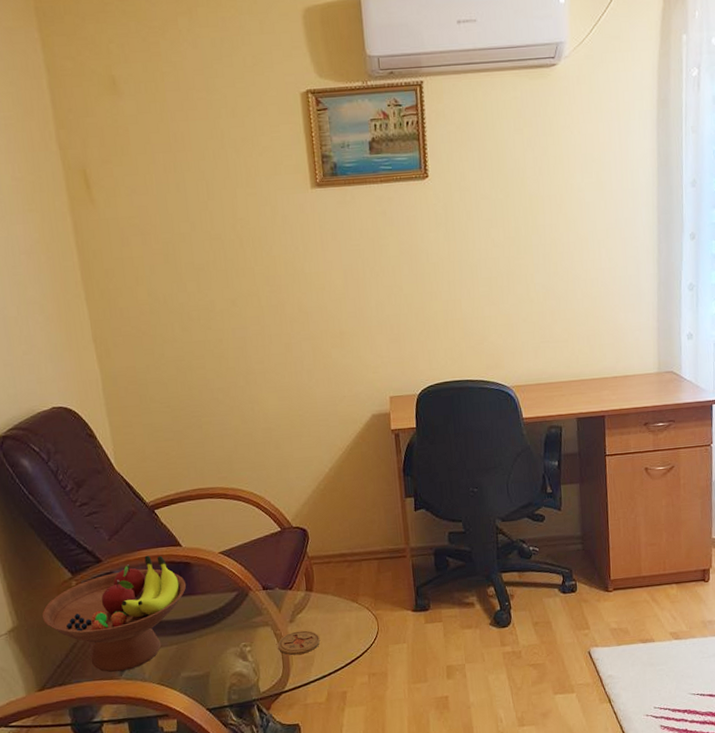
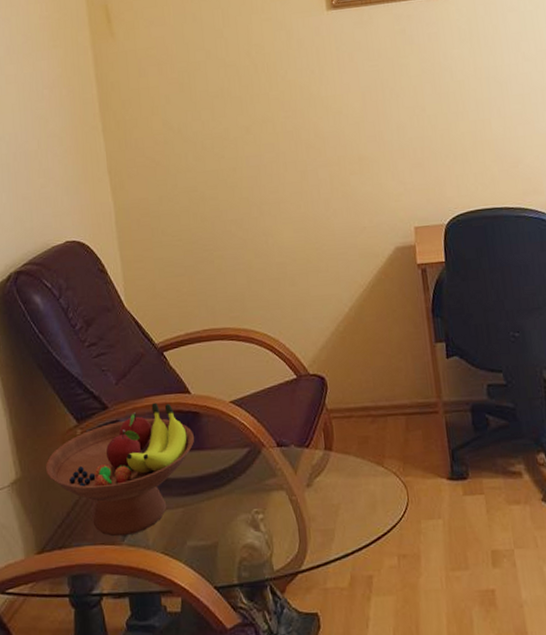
coaster: present [277,630,321,655] -> none [292,497,342,527]

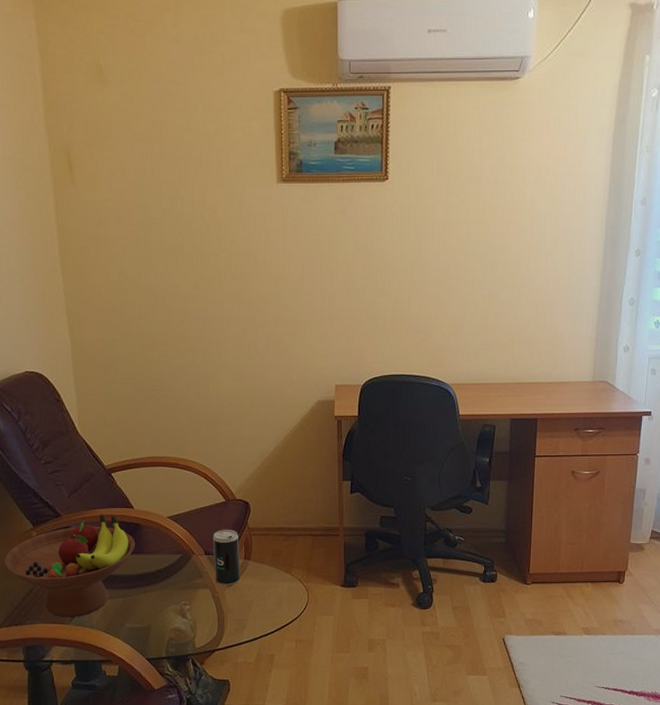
beverage can: none [285,413,322,486] -> present [213,530,241,586]

